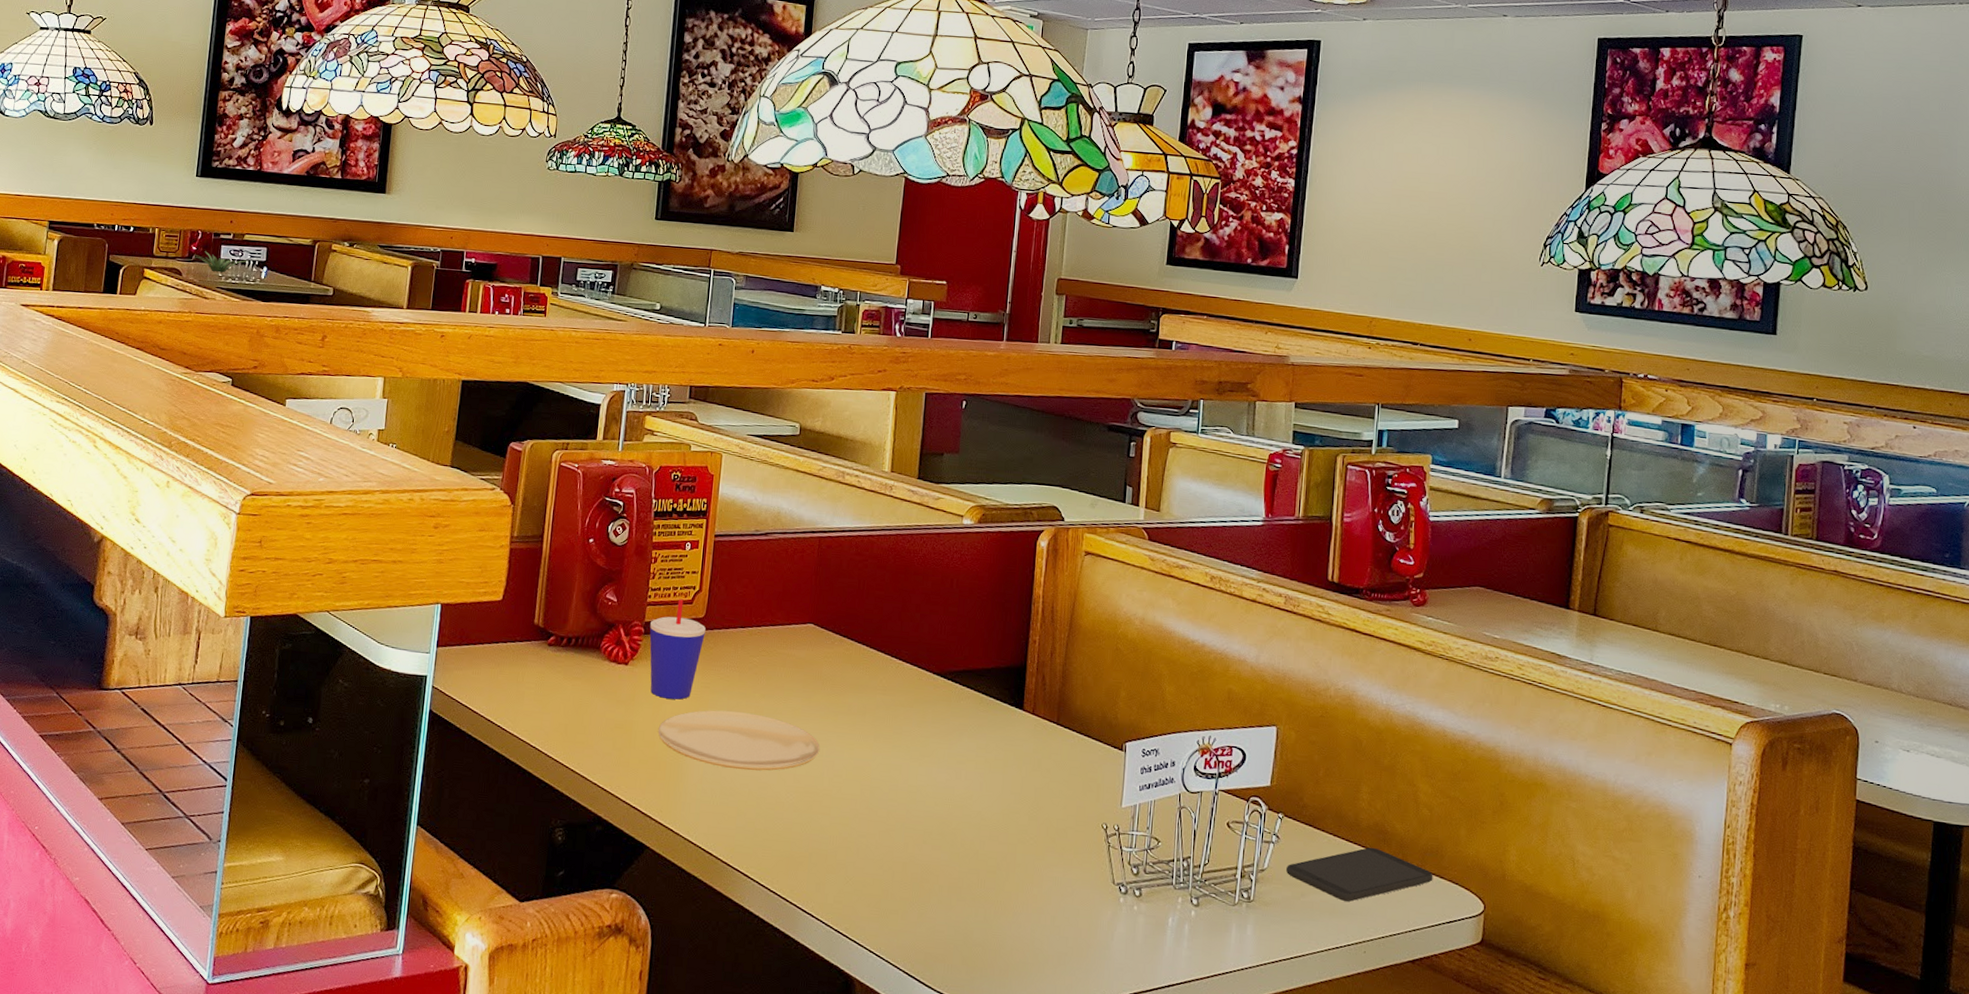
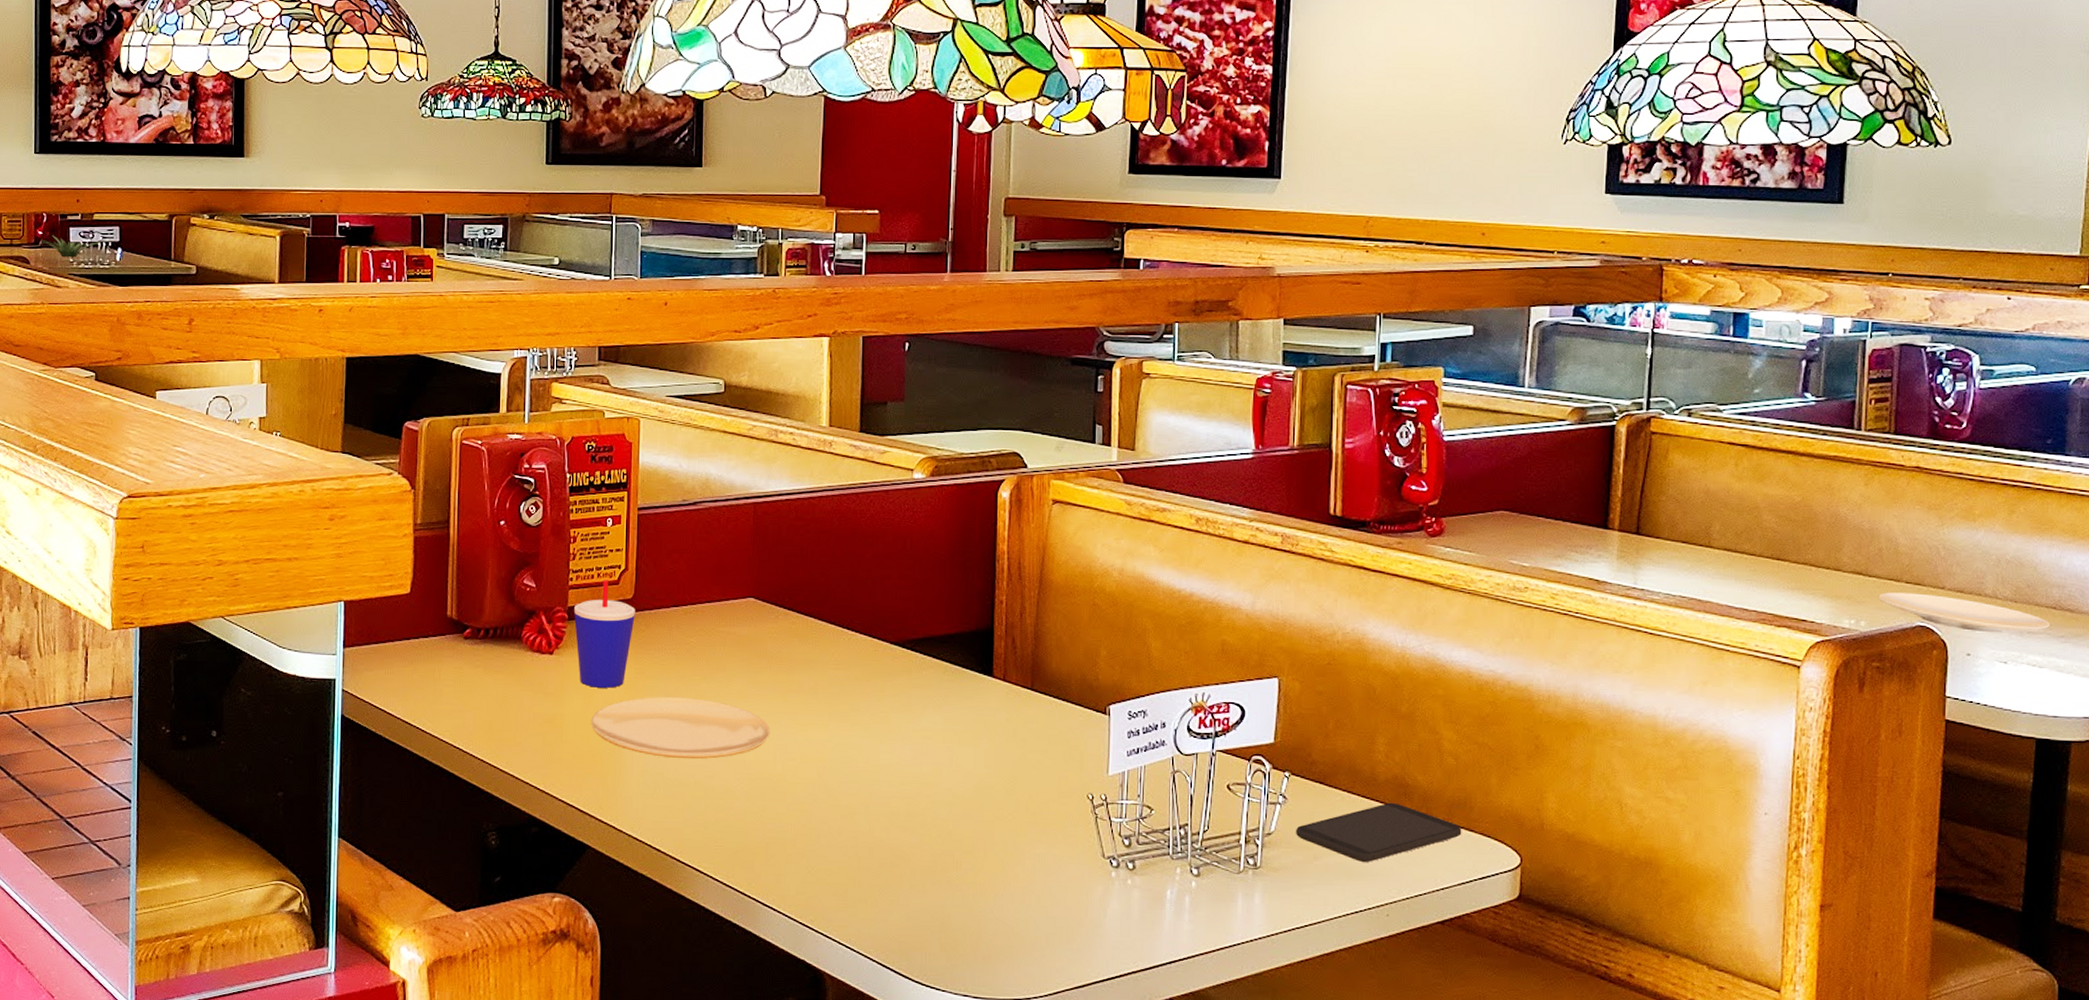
plate: none [1800,681,1947,725] -> present [1878,592,2051,633]

